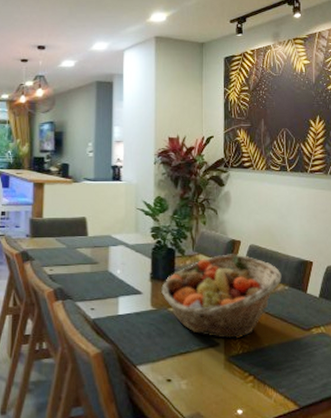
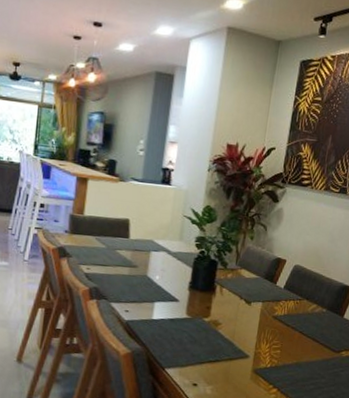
fruit basket: present [161,254,282,339] -> none [198,271,322,354]

